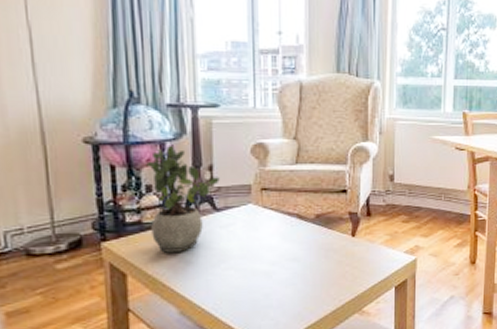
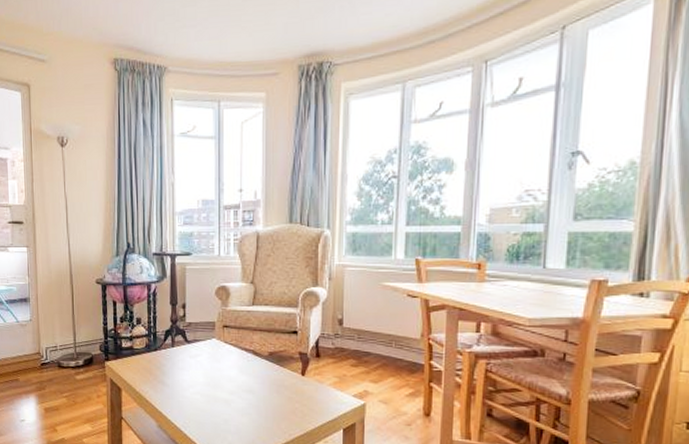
potted plant: present [146,145,220,254] -> none [137,286,190,376]

